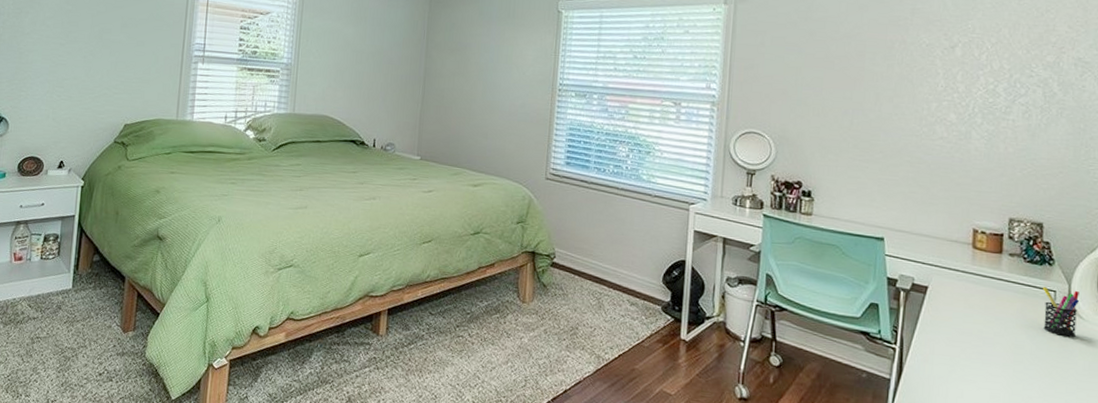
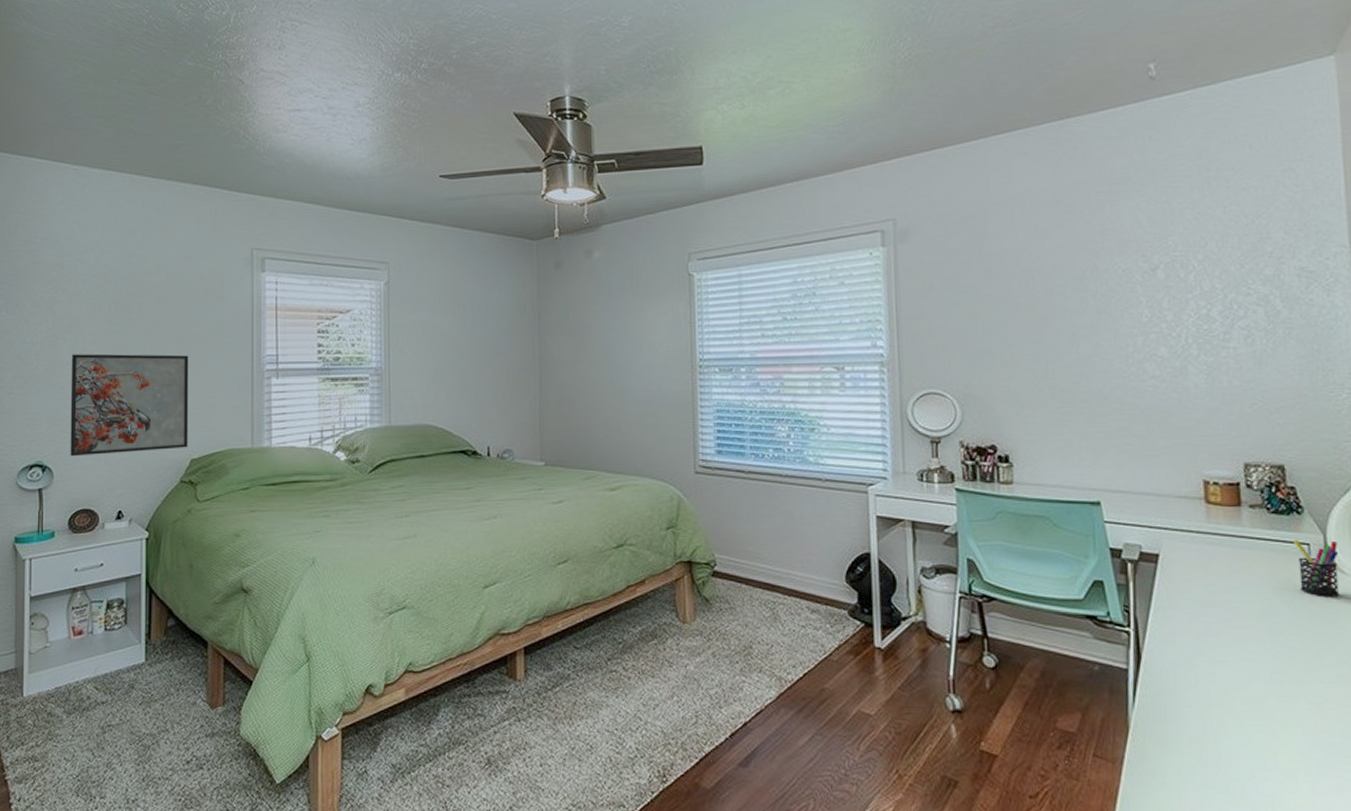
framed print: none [24,26,130,114] -> present [70,353,189,457]

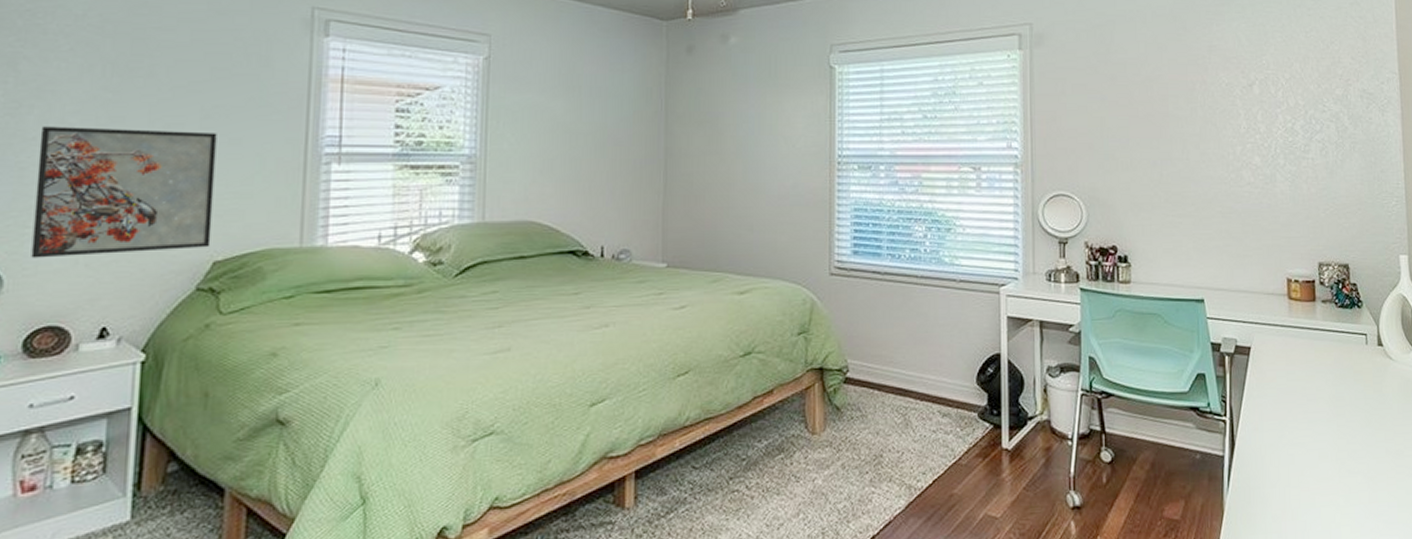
pen holder: present [1292,540,1339,598] -> none [1354,330,1388,382]

